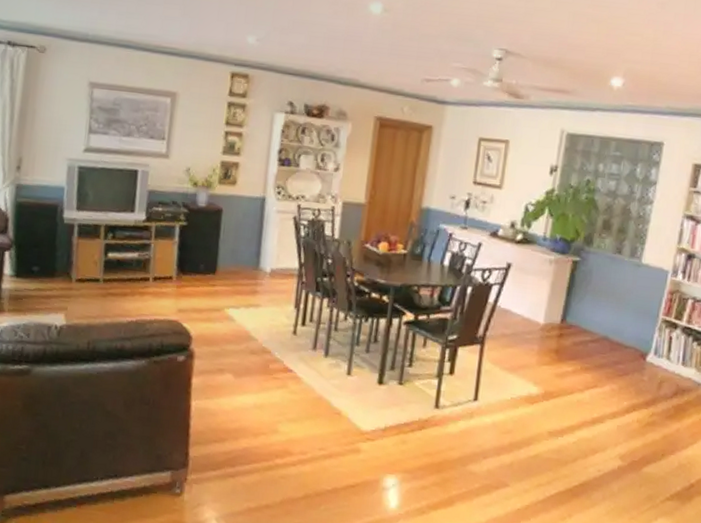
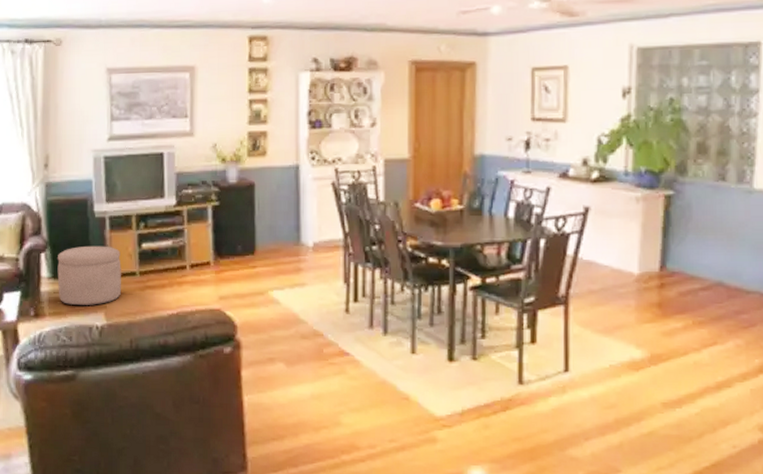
ottoman: none [19,249,86,306] -> present [57,245,121,305]

